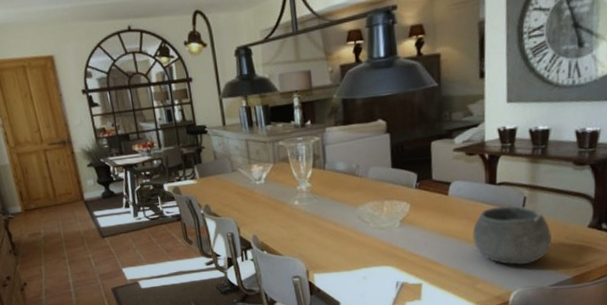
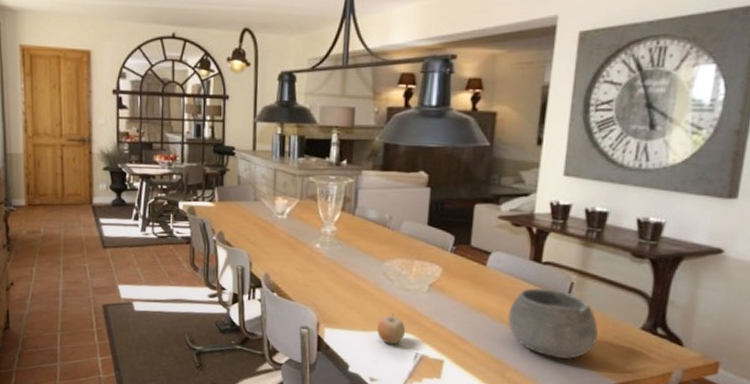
fruit: none [359,251,386,278] -> present [376,313,406,345]

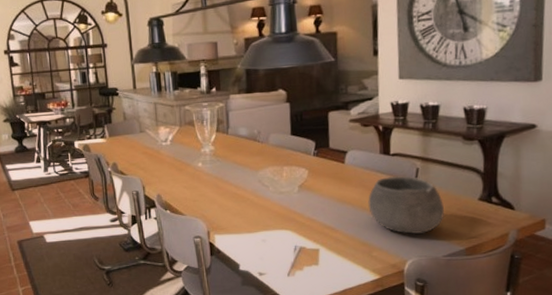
fruit: present [376,313,406,345] -> none [258,214,284,242]

